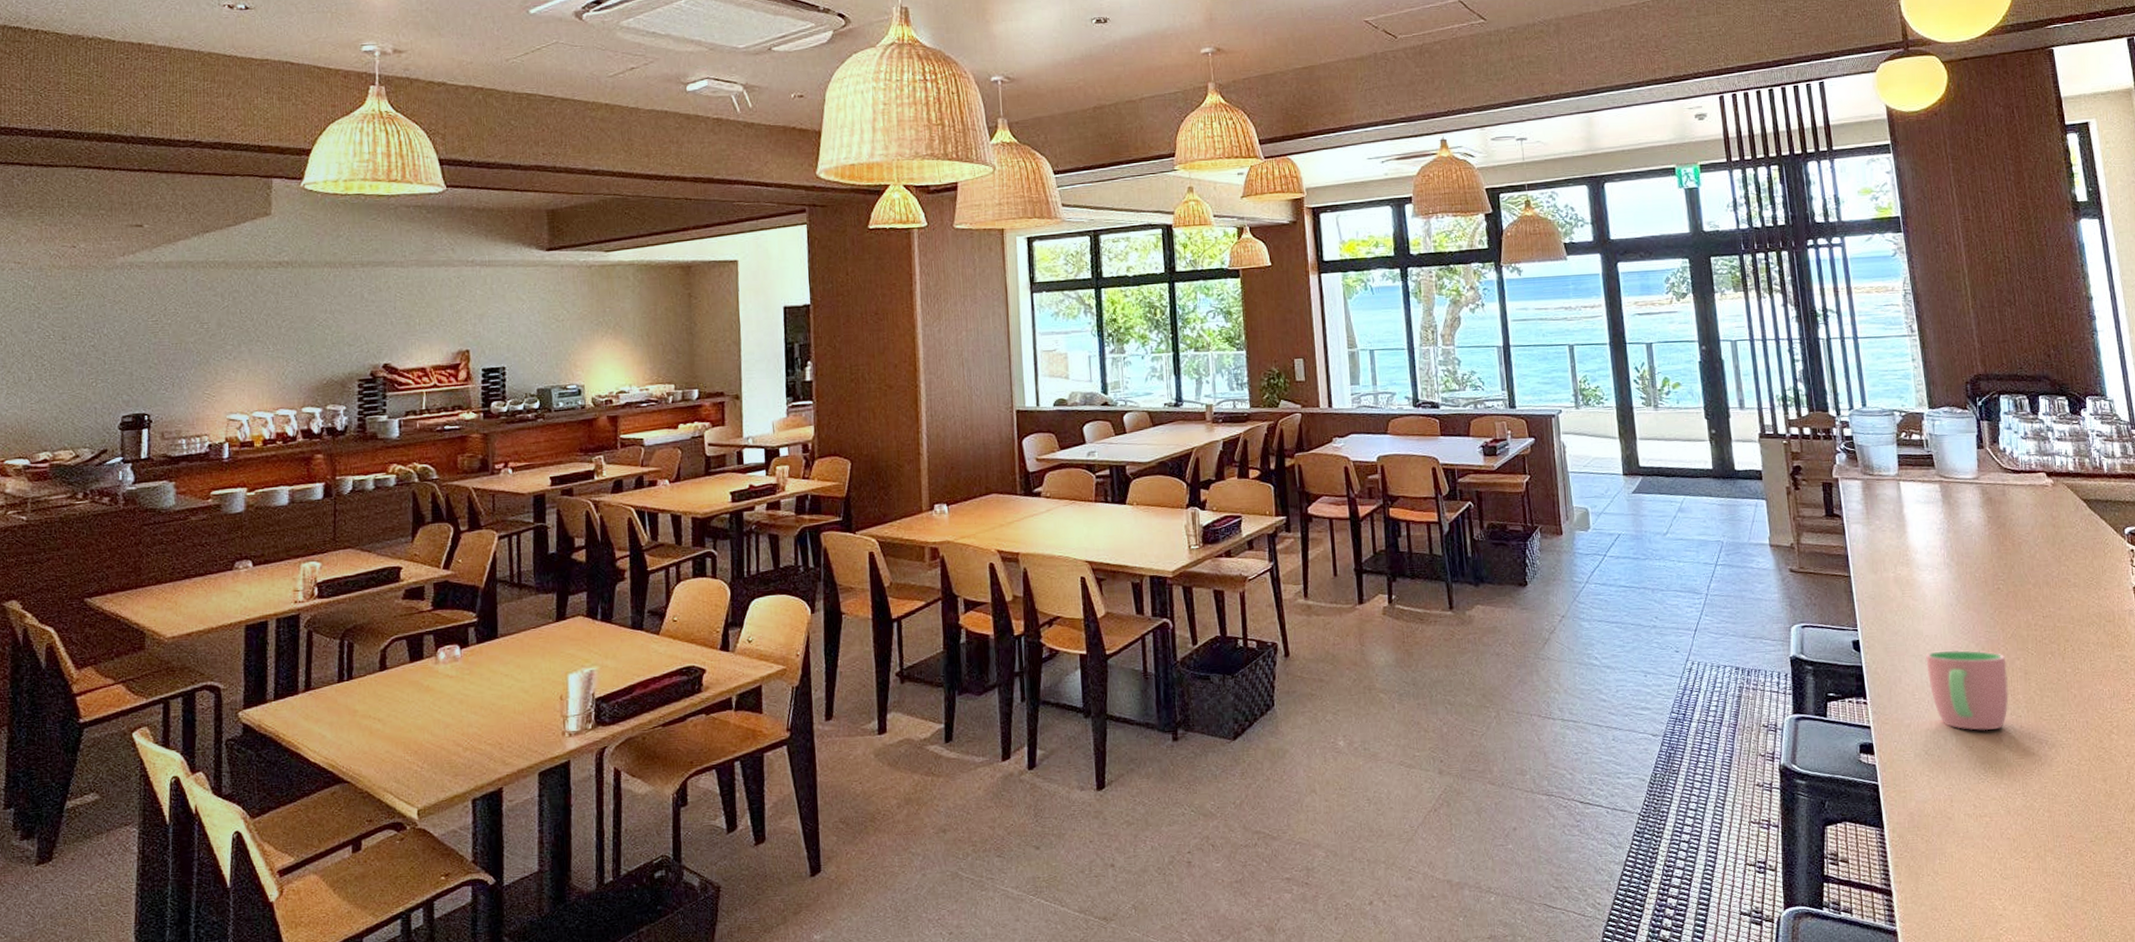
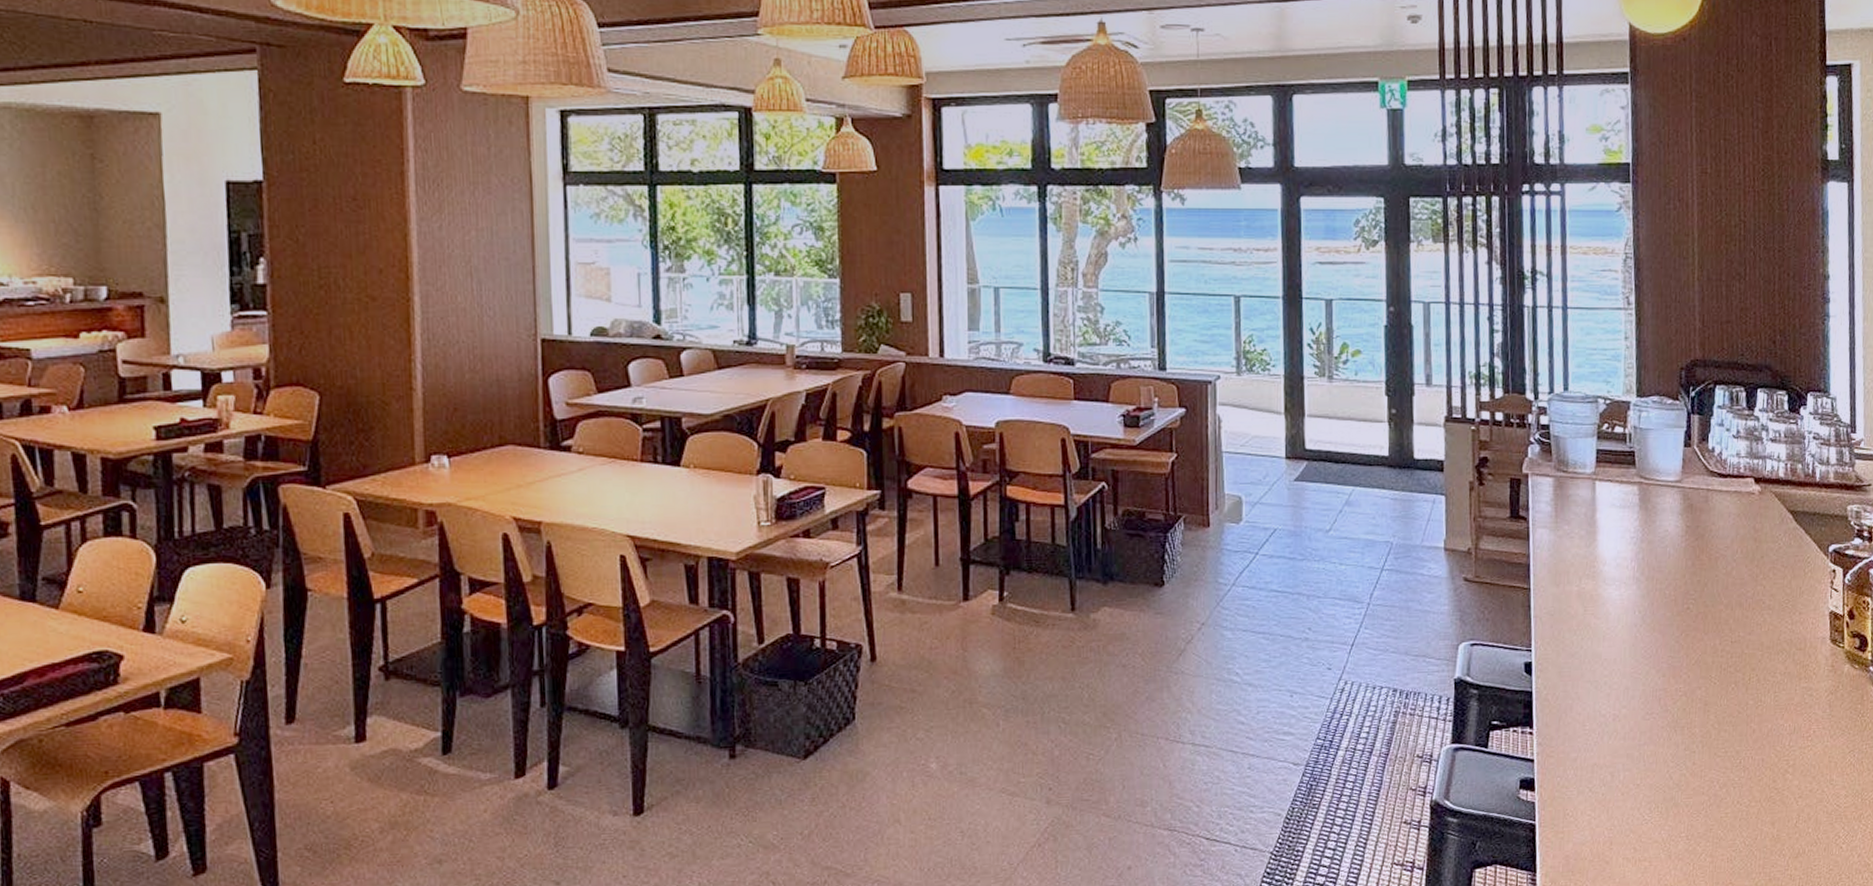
cup: present [1925,650,2009,731] -> none [1600,676,1687,767]

